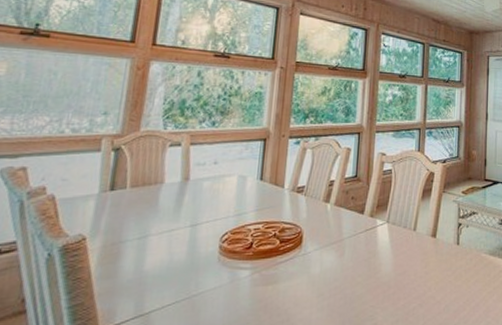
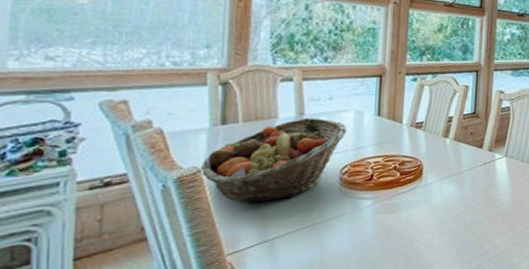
fruit basket: none [85,183,230,272] -> present [200,118,348,202]

